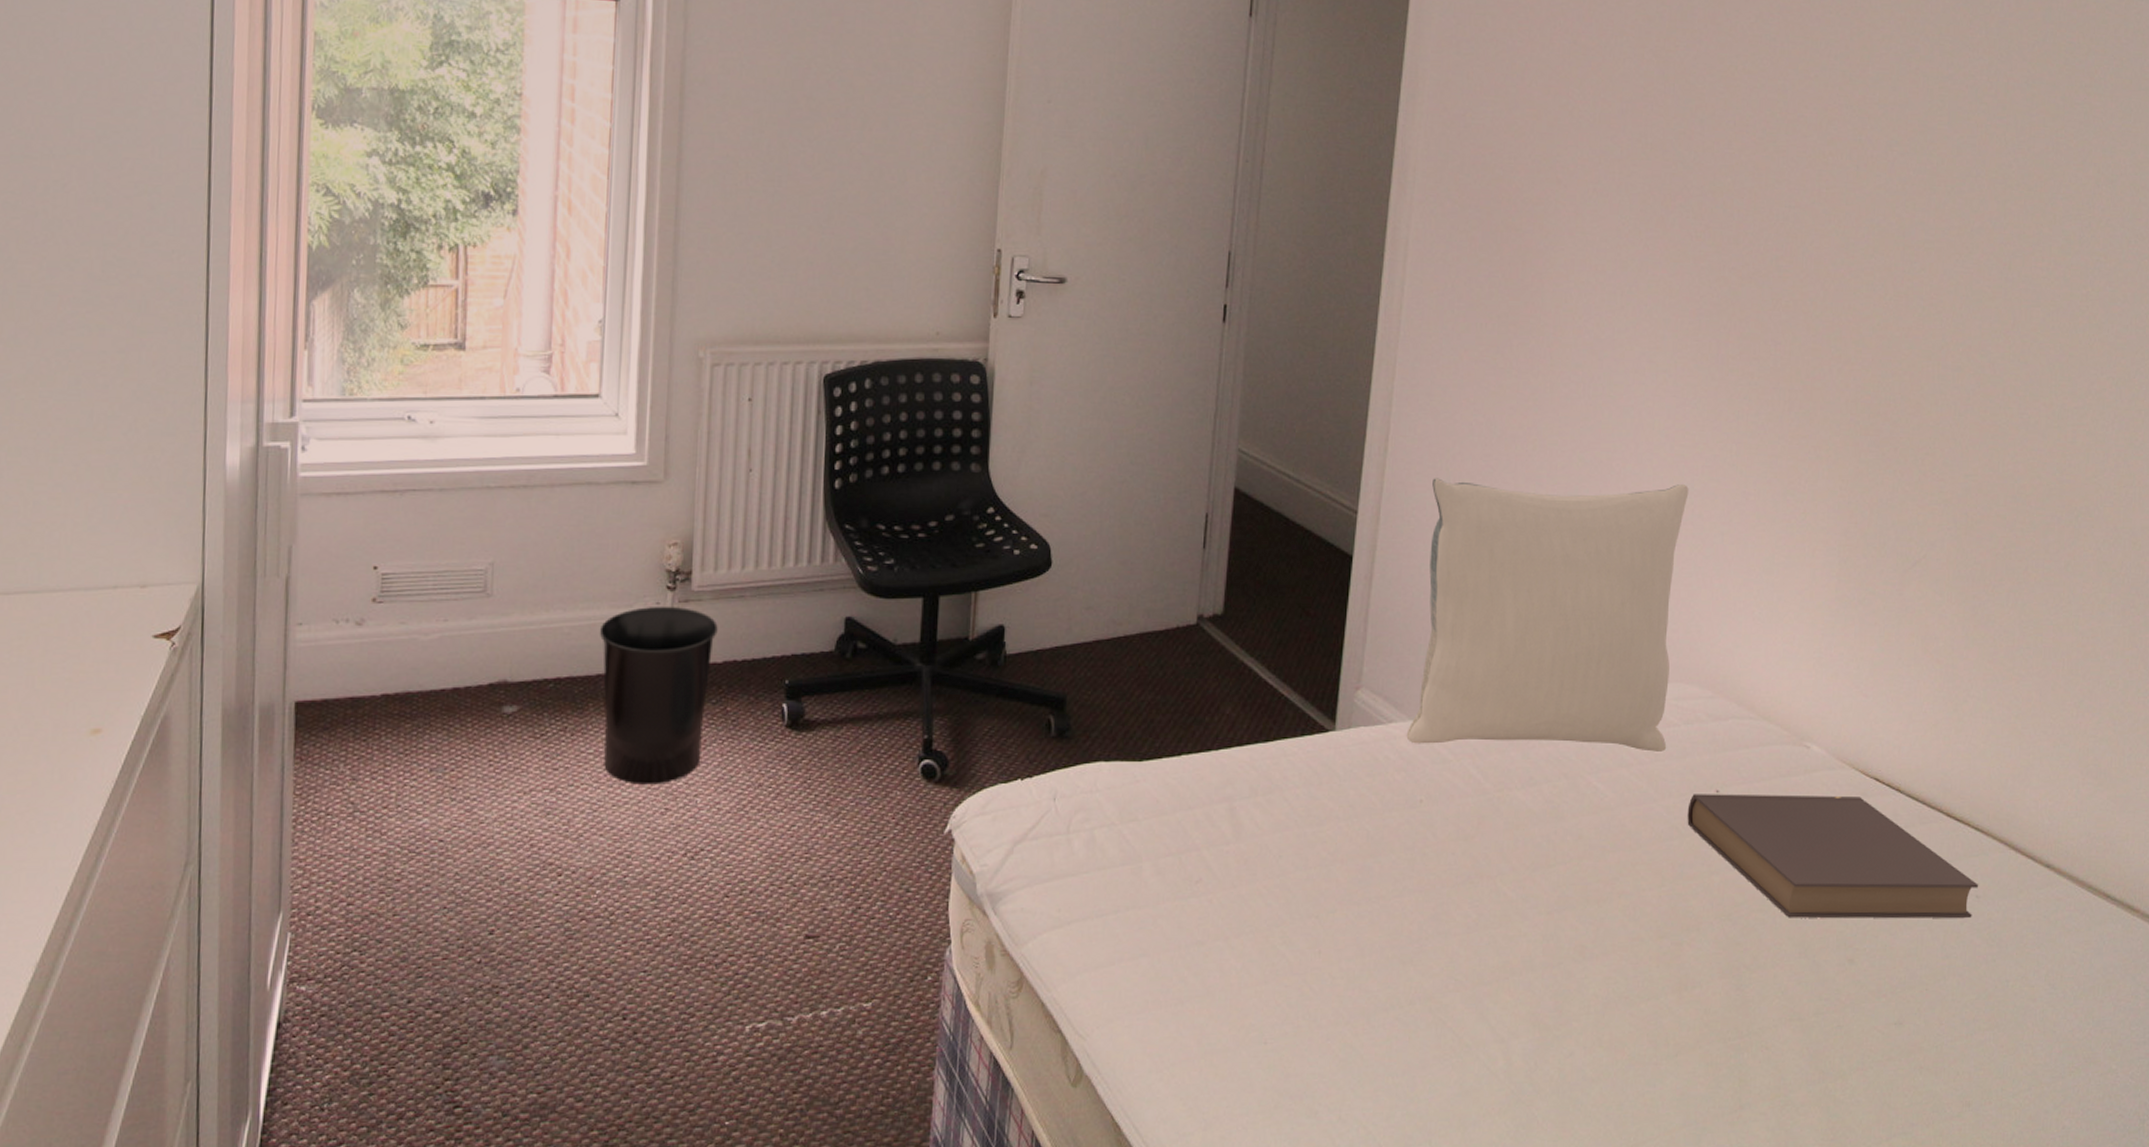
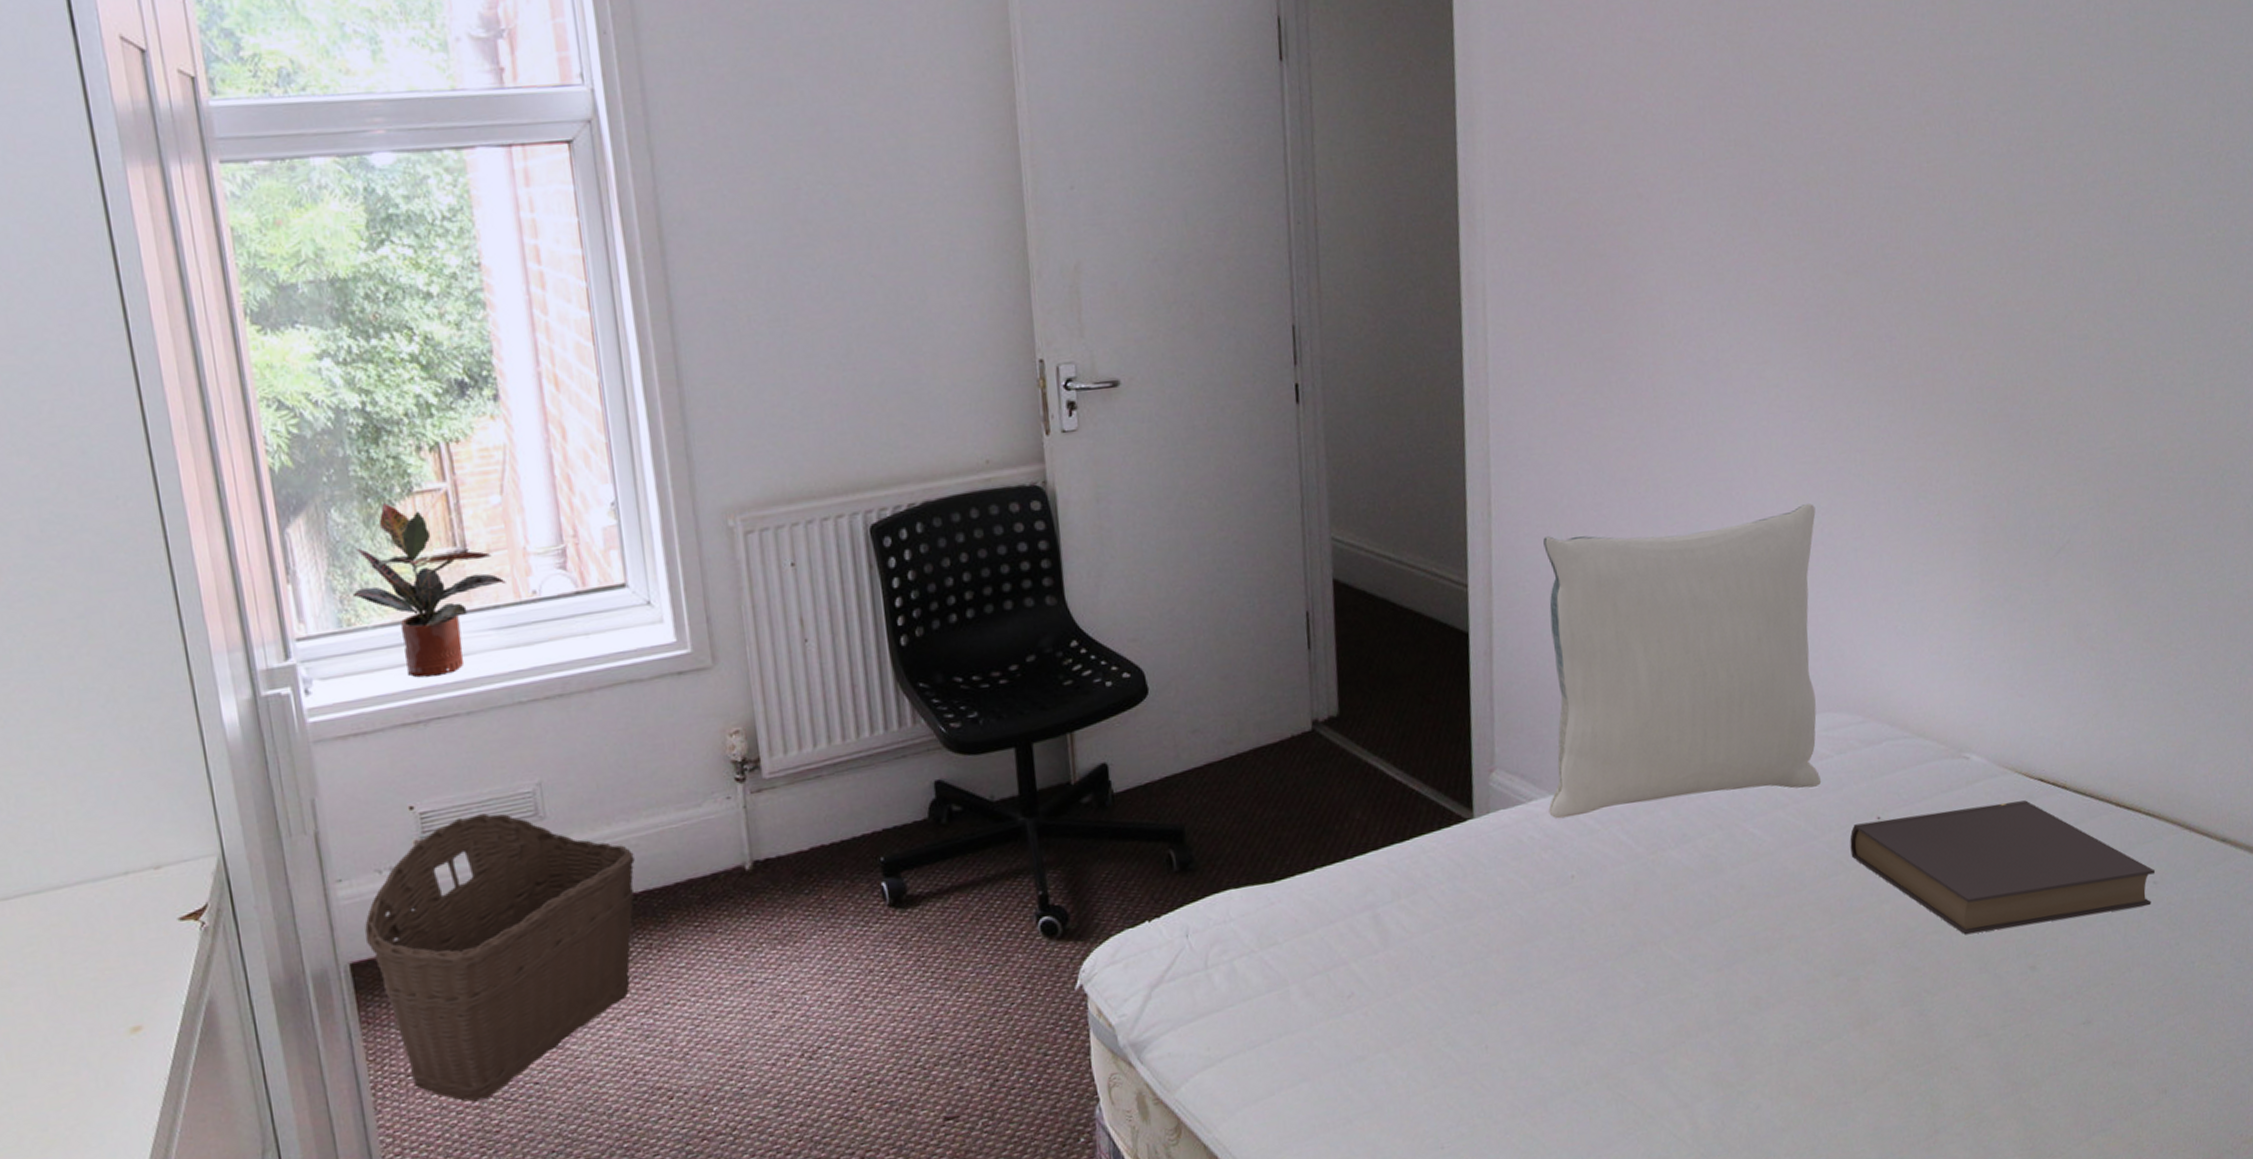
wicker basket: none [312,583,565,849] -> present [365,813,635,1102]
potted plant: none [359,291,495,453] -> present [352,503,506,679]
waste bin: present [599,606,718,785] -> none [669,798,803,992]

